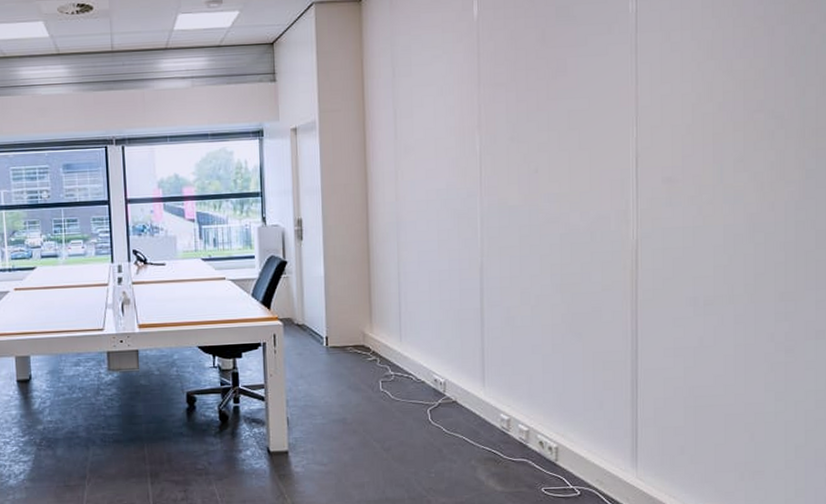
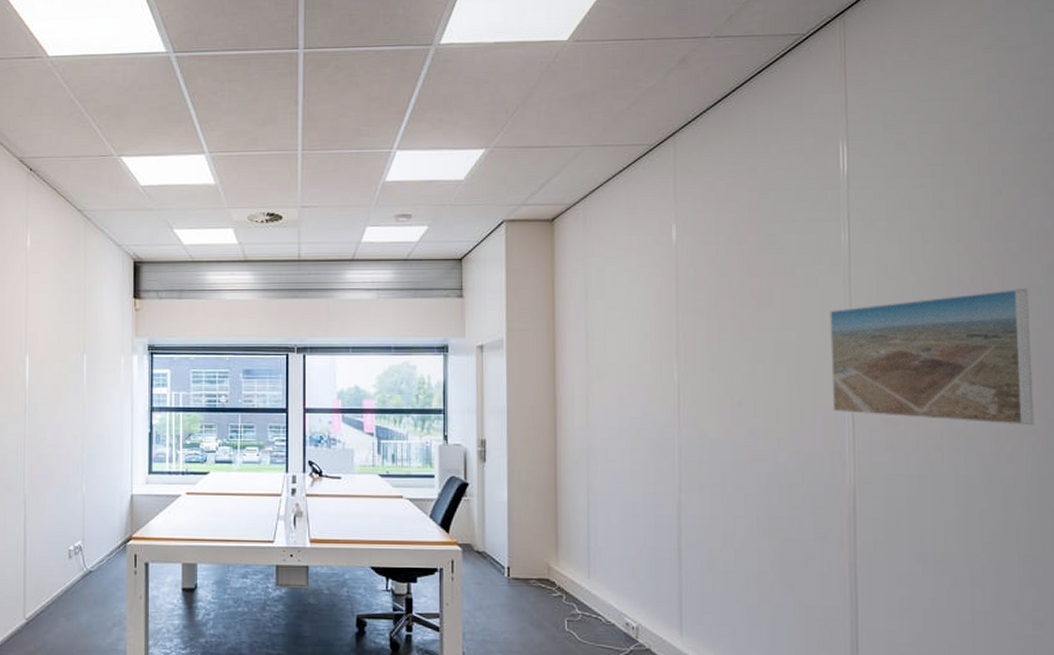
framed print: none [618,48,794,177] -> present [830,288,1035,426]

